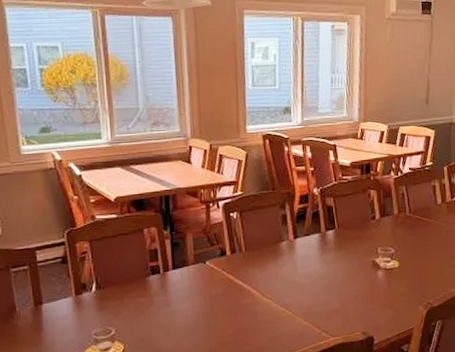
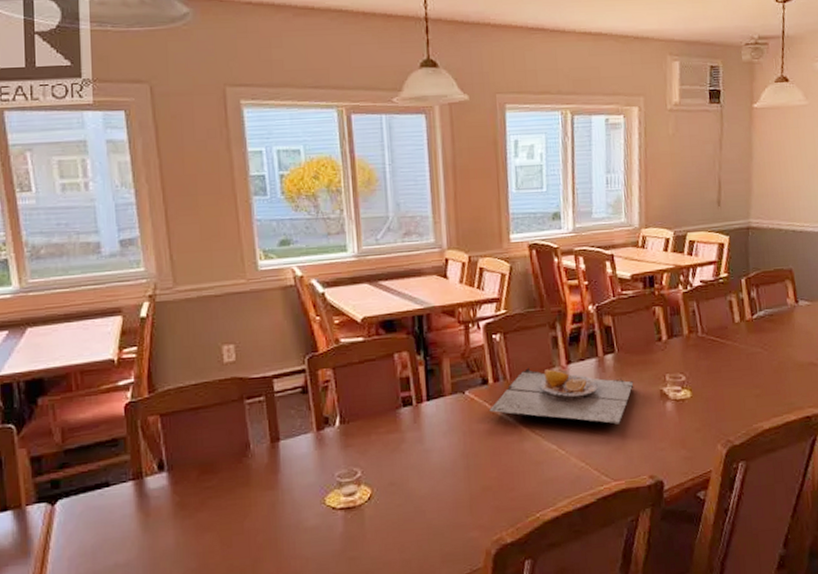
plate: none [227,242,351,290] -> present [489,368,634,425]

